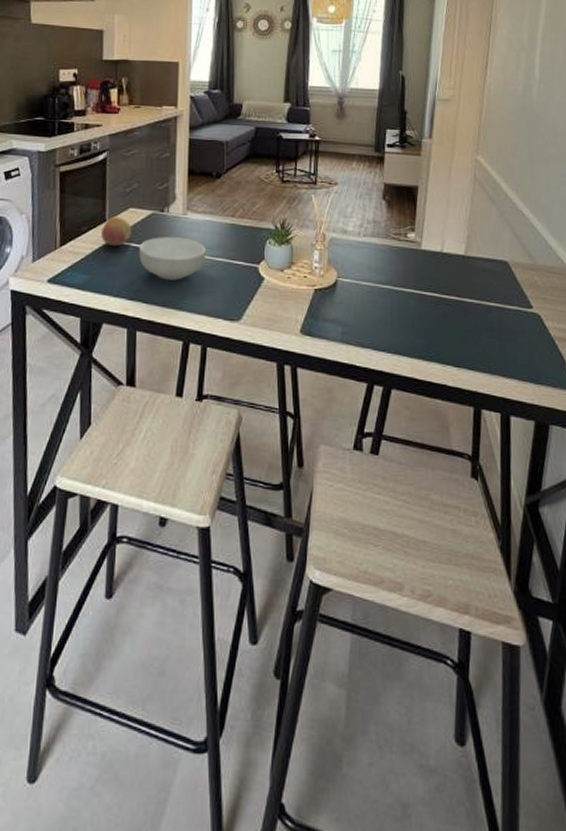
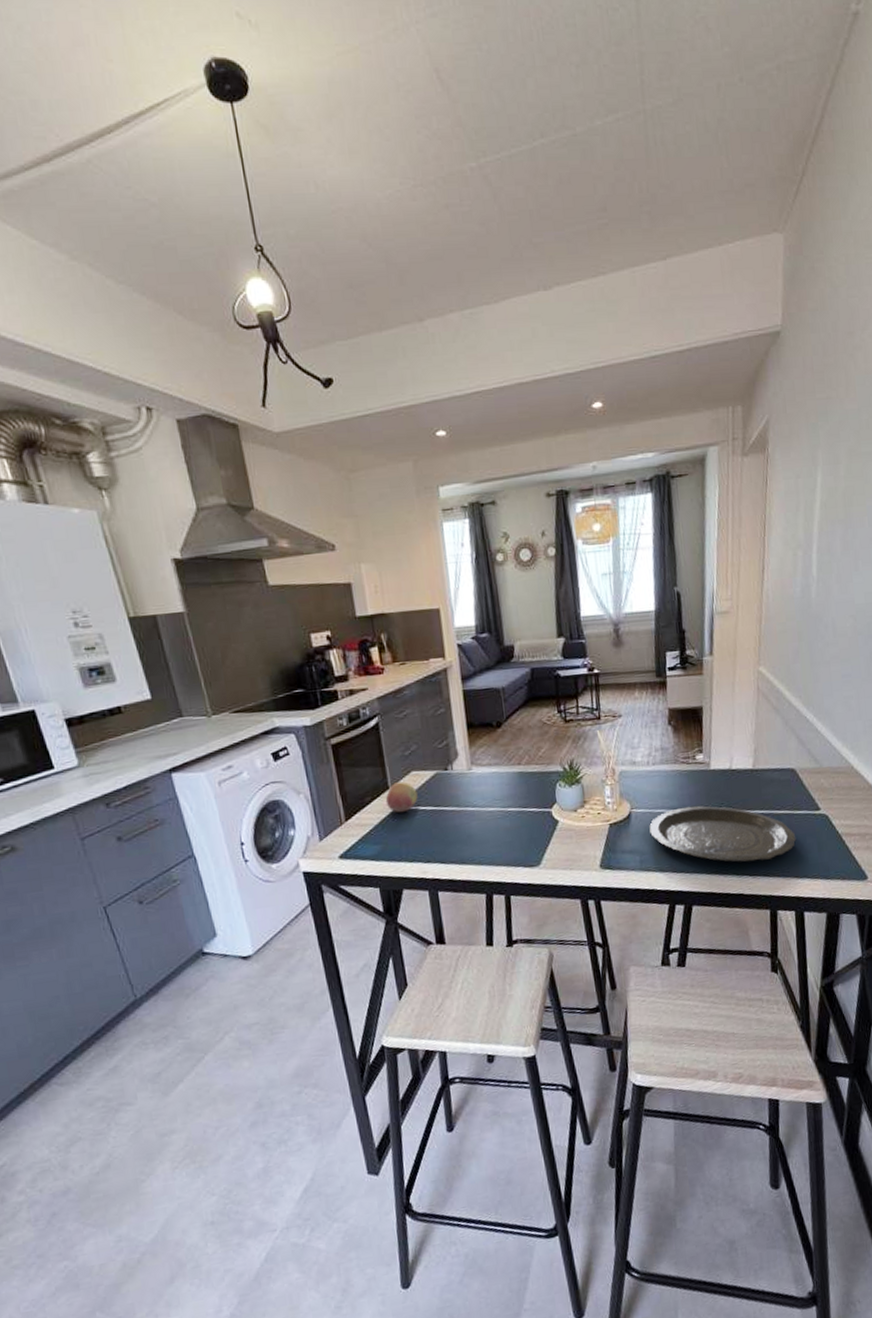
cereal bowl: present [139,237,206,280] -> none [428,792,497,838]
plate: none [354,283,506,352] -> present [649,805,797,863]

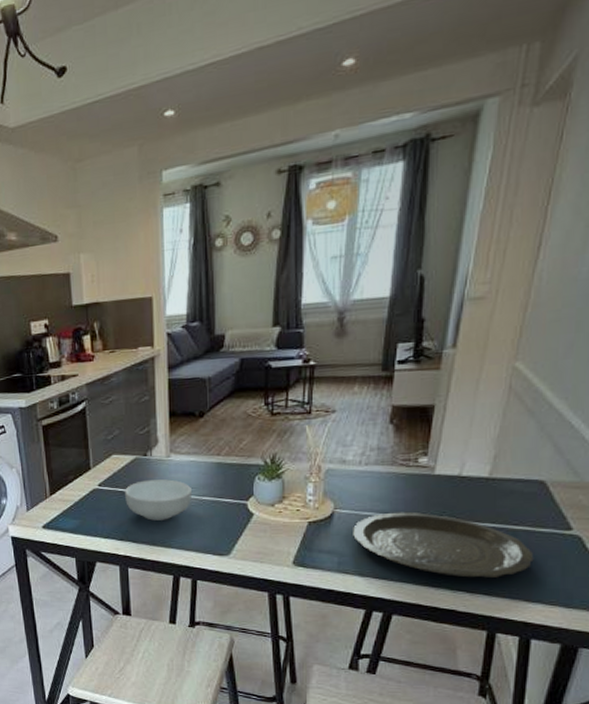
fruit: present [385,782,418,813] -> none [86,464,117,493]
cereal bowl: none [428,792,497,838] -> present [125,479,192,521]

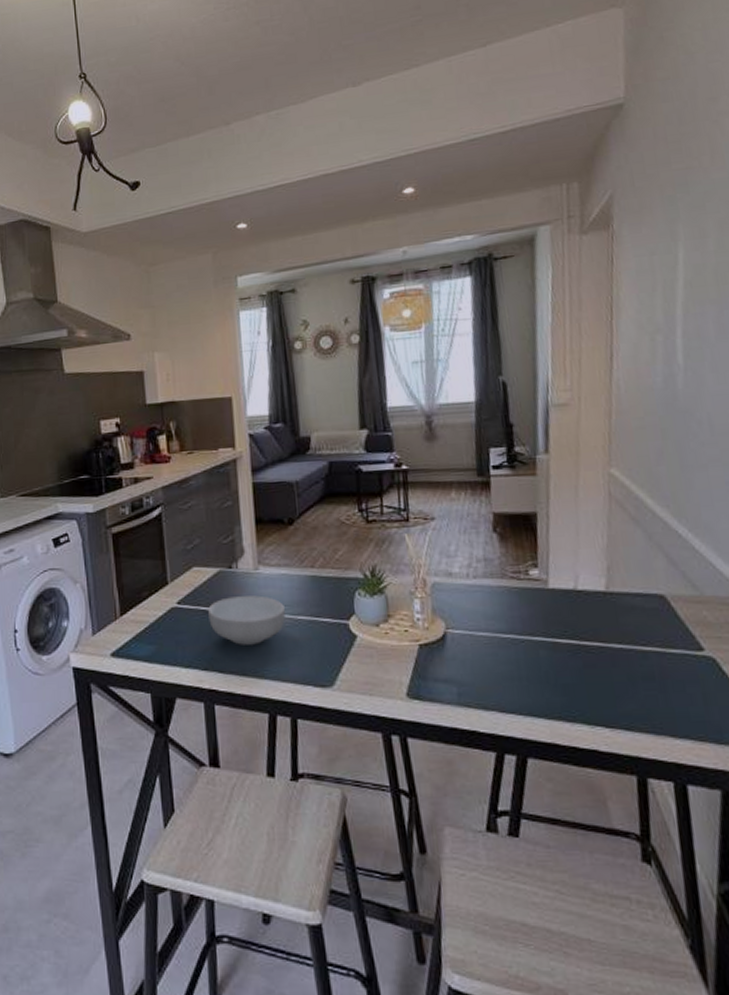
plate: present [353,511,534,578] -> none [469,631,672,710]

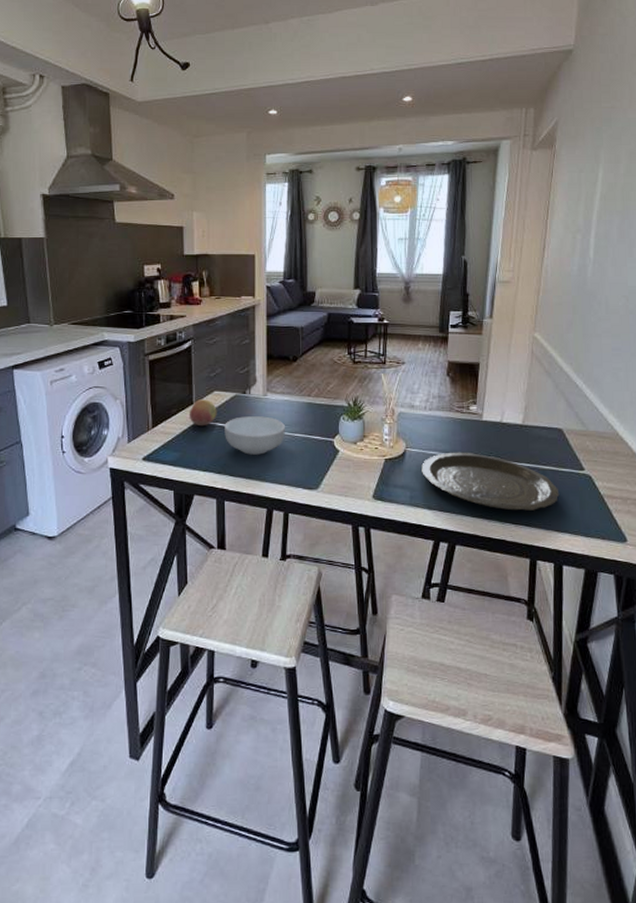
fruit: none [163,578,198,612] -> present [189,399,217,427]
plate: none [469,631,672,710] -> present [421,452,560,511]

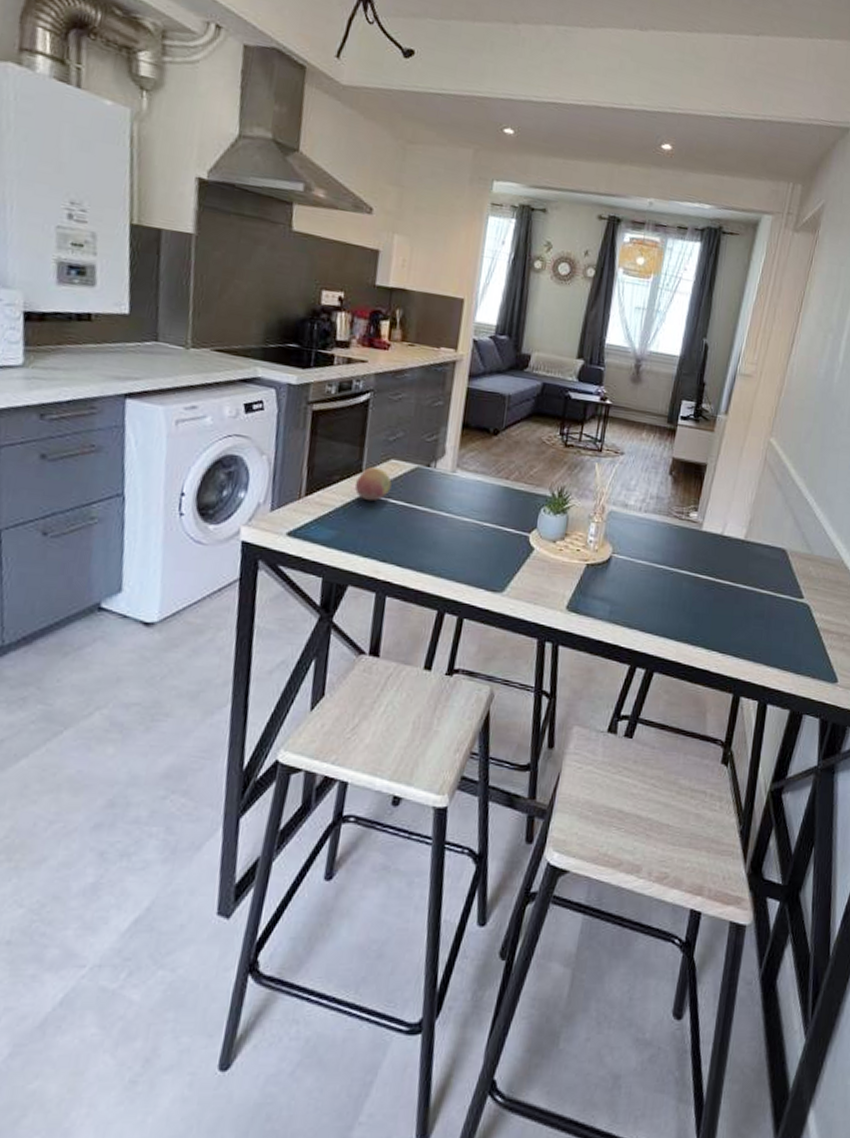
cereal bowl: present [224,416,285,455] -> none [396,494,474,544]
plate: present [421,452,560,511] -> none [626,563,774,639]

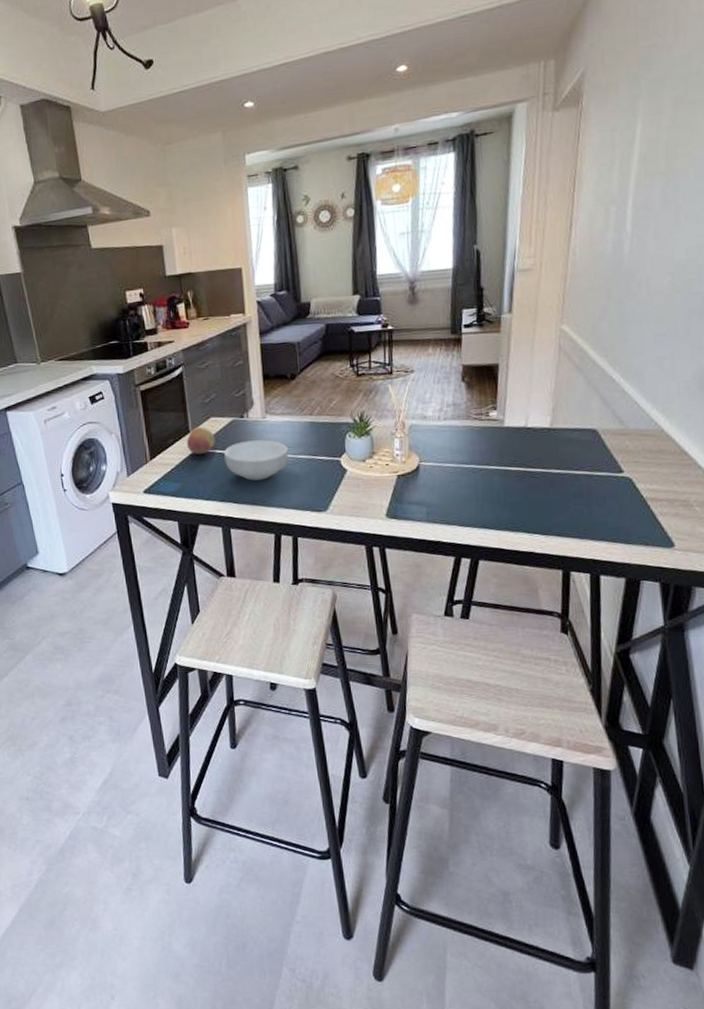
cereal bowl: none [396,494,474,544] -> present [224,439,288,481]

